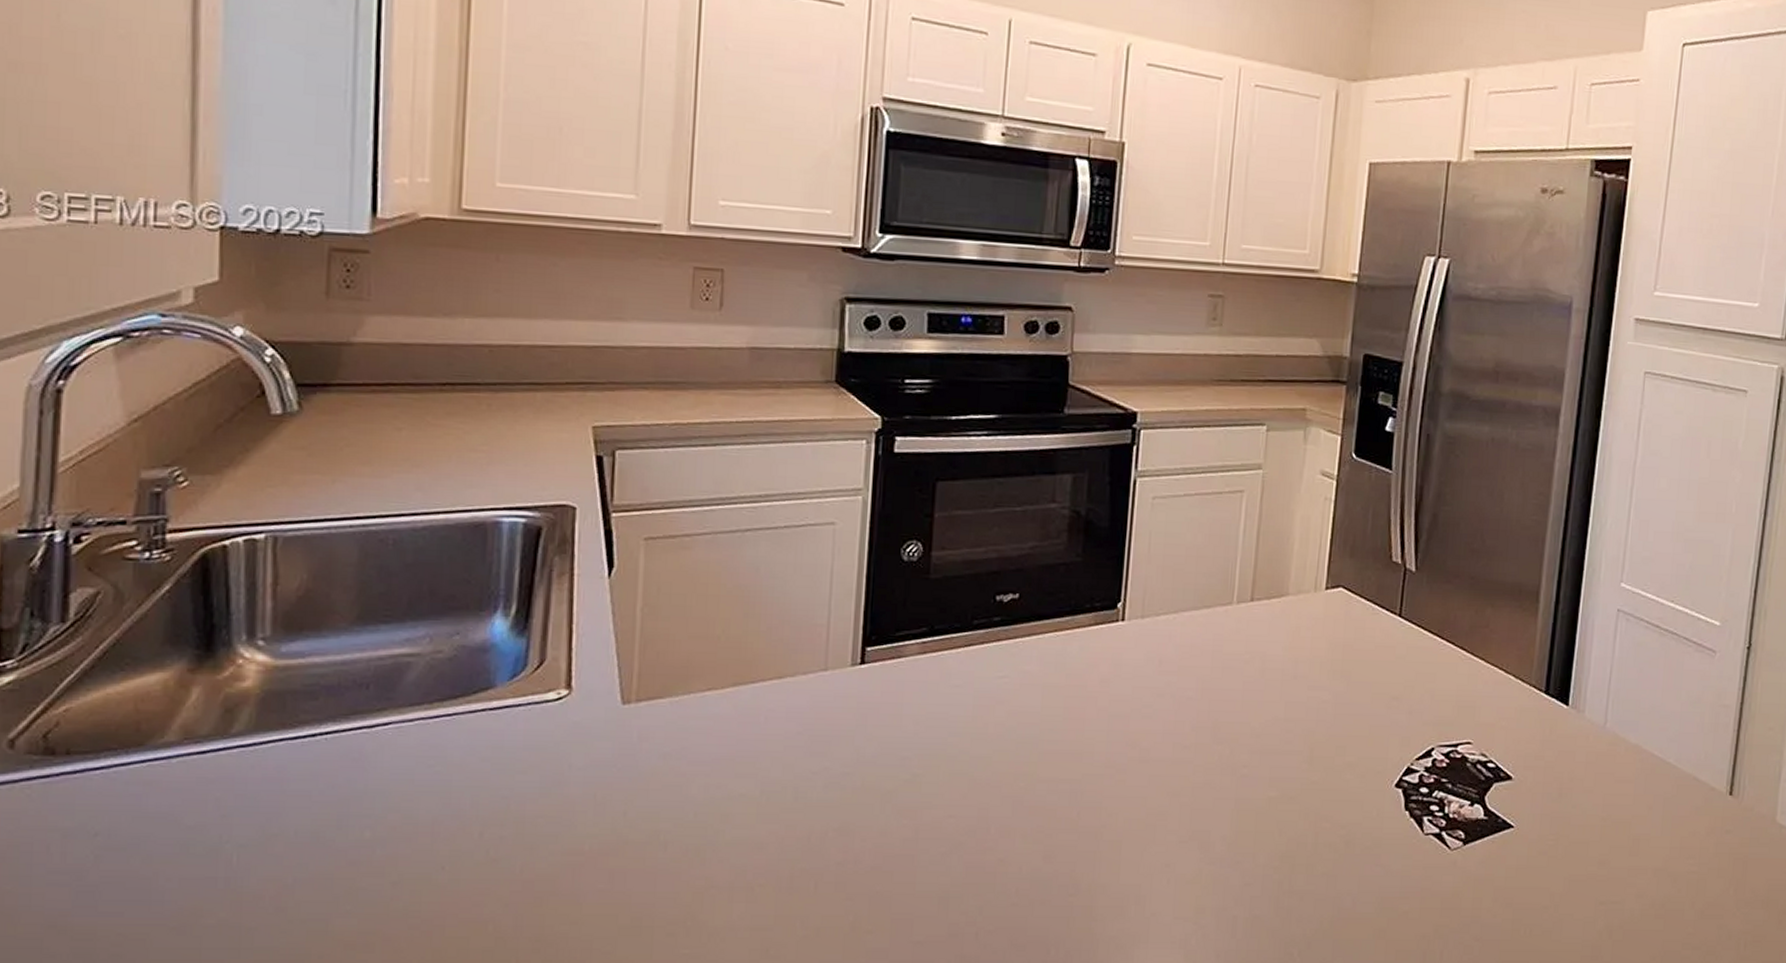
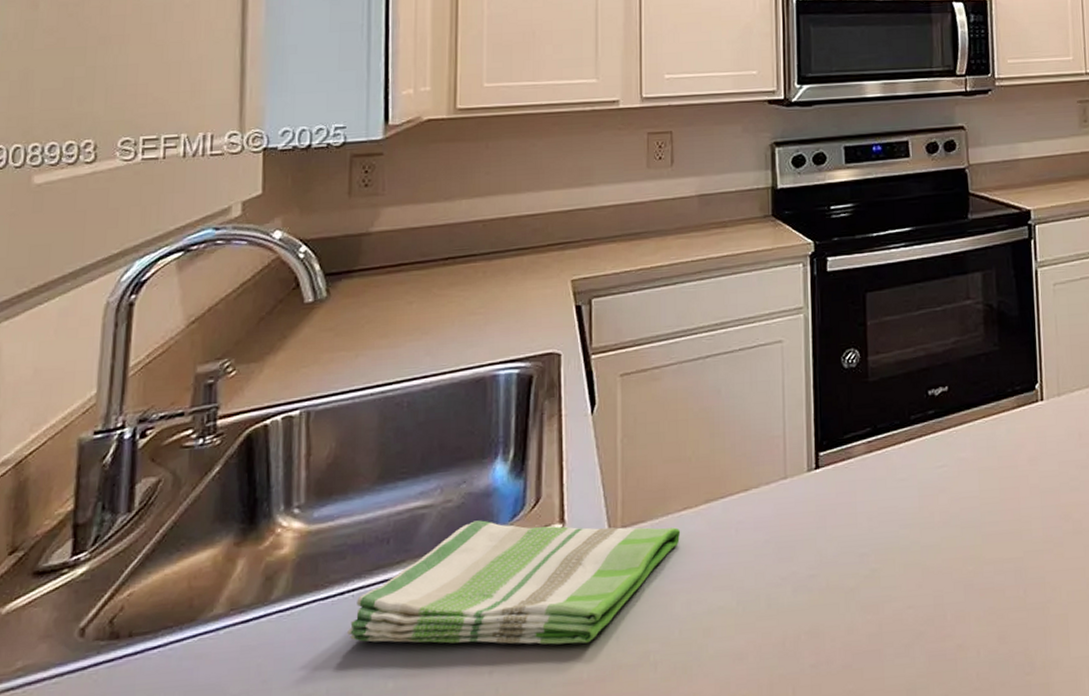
dish towel: none [319,676,703,815] -> present [347,520,681,645]

